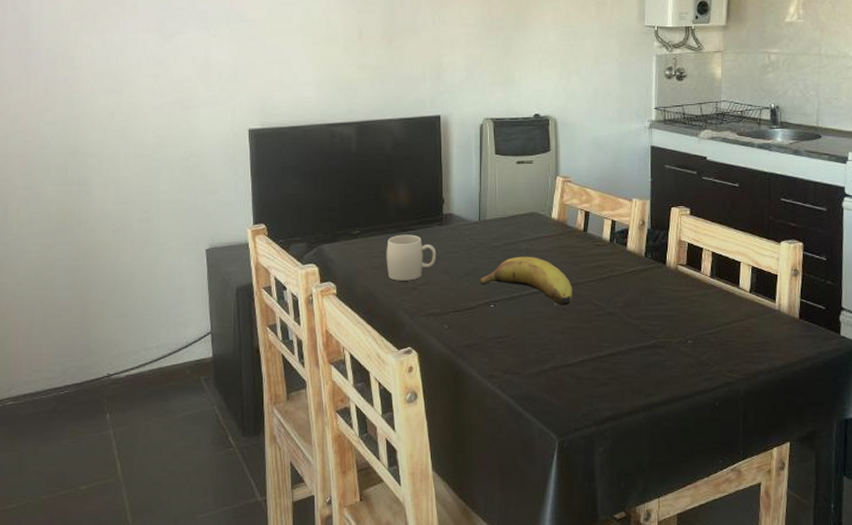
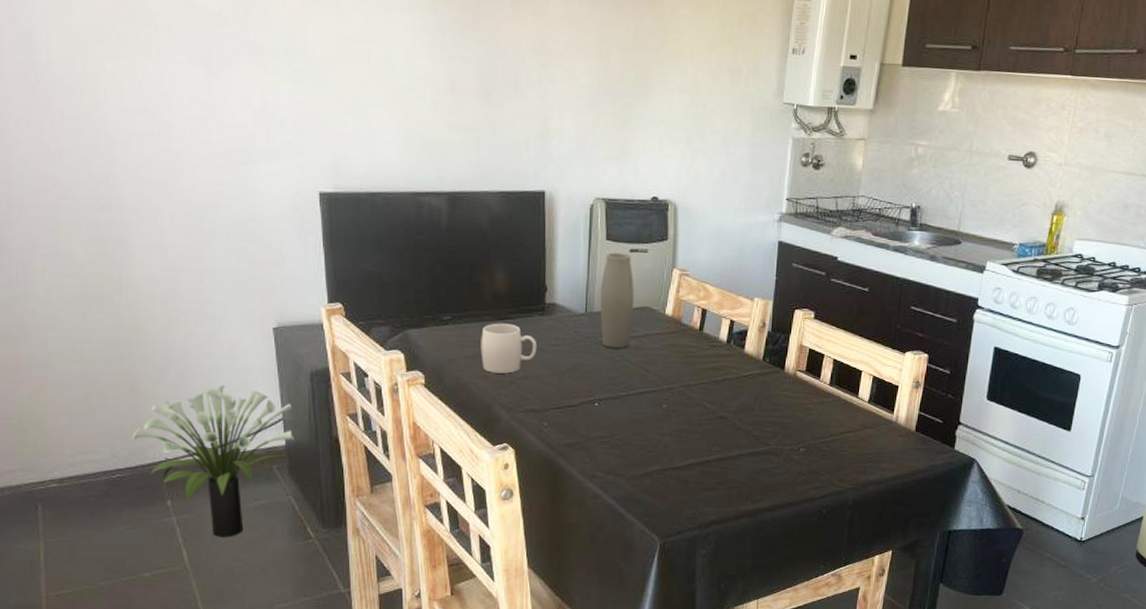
potted plant: none [80,303,221,448] -> present [131,385,295,537]
fruit: present [479,256,573,306] -> none [583,353,684,408]
vase: none [492,165,522,253] -> present [600,252,634,349]

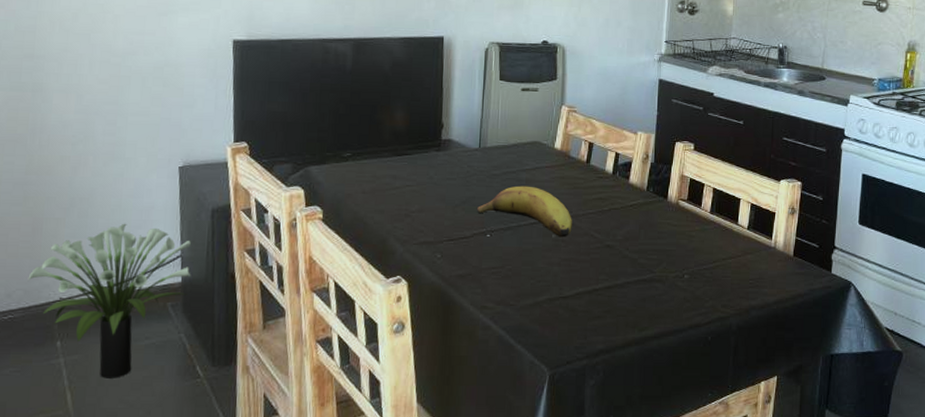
mug: present [481,323,537,374] -> none [378,159,433,207]
fruit: none [583,353,684,408] -> present [476,185,572,238]
vase: present [600,252,634,349] -> none [493,91,526,182]

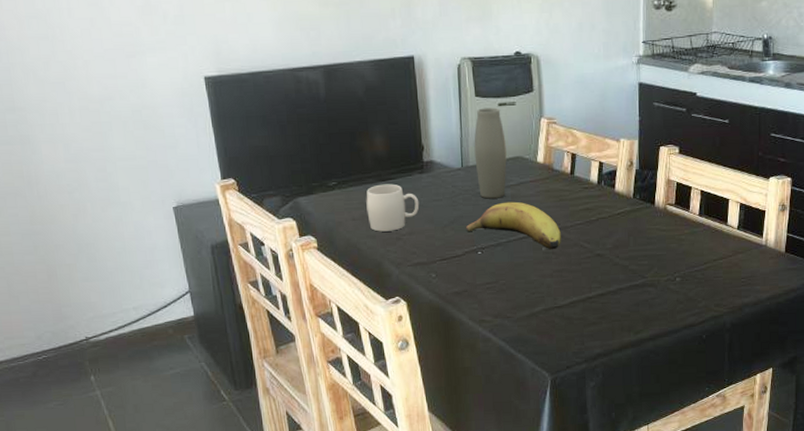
potted plant: present [28,223,191,378] -> none [53,264,202,406]
mug: none [378,159,433,207] -> present [366,184,420,232]
vase: none [493,91,526,182] -> present [474,107,507,199]

